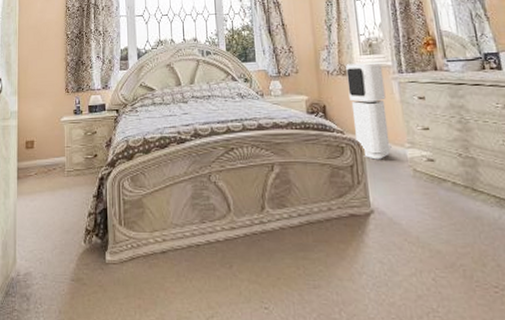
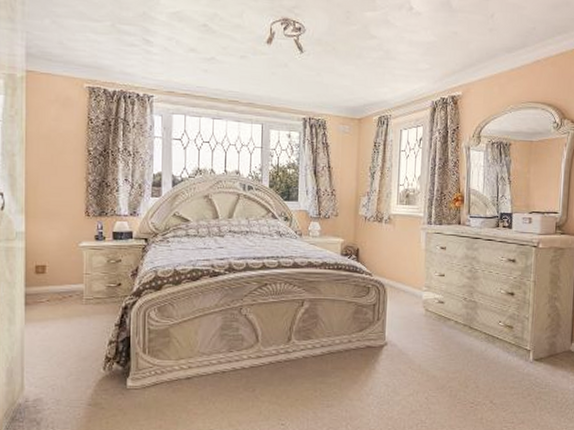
air purifier: present [346,62,392,160] -> none [381,212,415,300]

